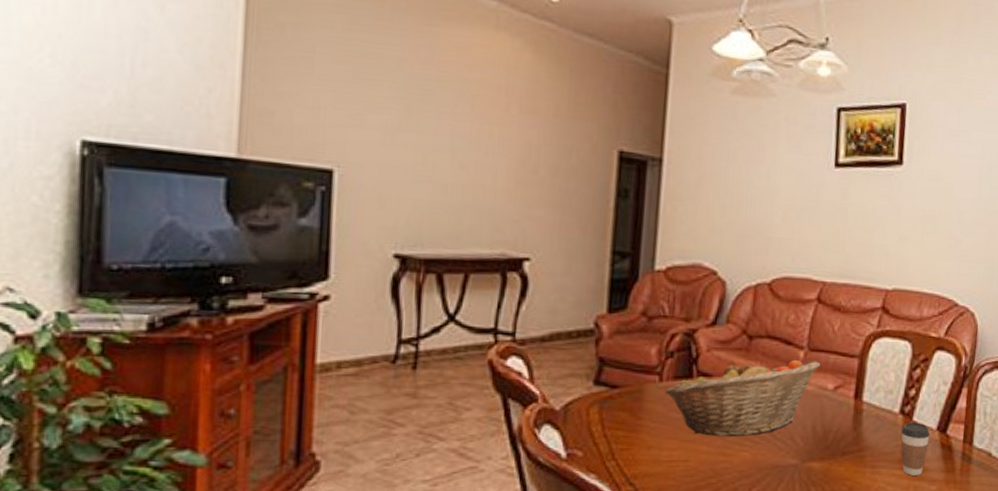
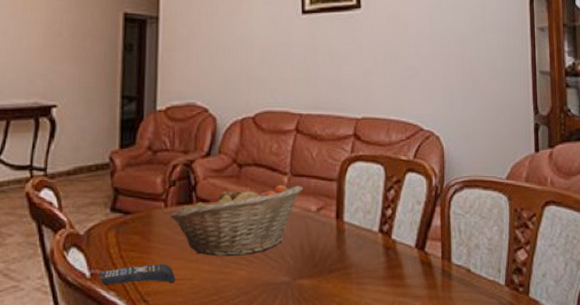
remote control: none [575,444,669,467] -> present [97,264,176,286]
coffee cup: present [901,422,930,476] -> none [382,240,409,292]

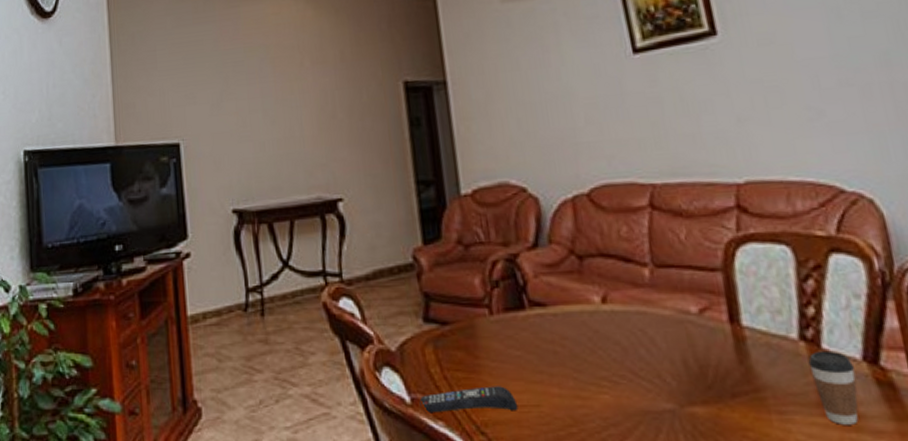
fruit basket: present [170,185,303,257] -> none [498,279,674,377]
coffee cup: none [382,240,409,292] -> present [808,350,859,425]

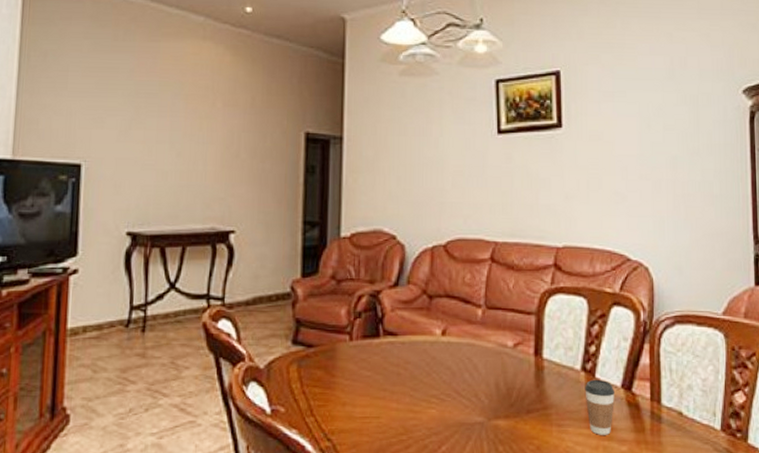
remote control: present [419,386,518,414] -> none [278,400,362,423]

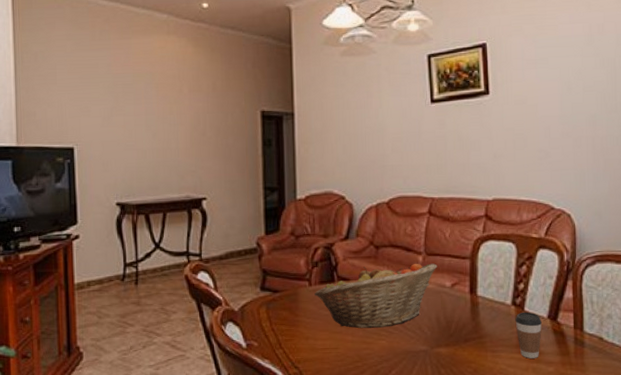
fruit basket: none [355,318,499,394] -> present [314,263,438,329]

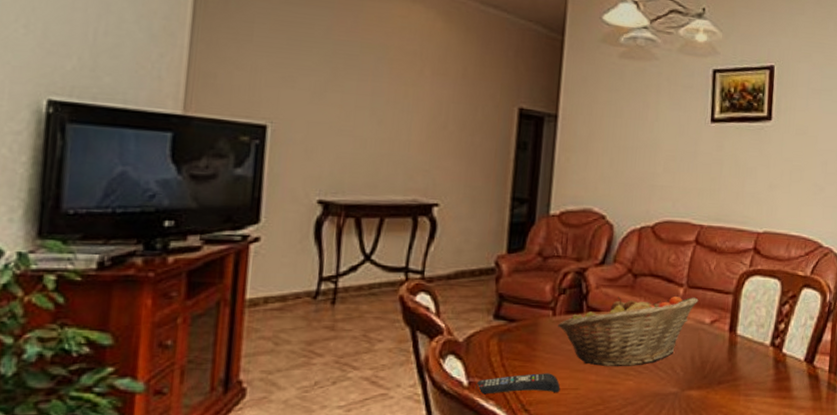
remote control: none [253,335,323,355] -> present [476,373,560,395]
coffee cup: present [515,312,542,358] -> none [772,353,798,403]

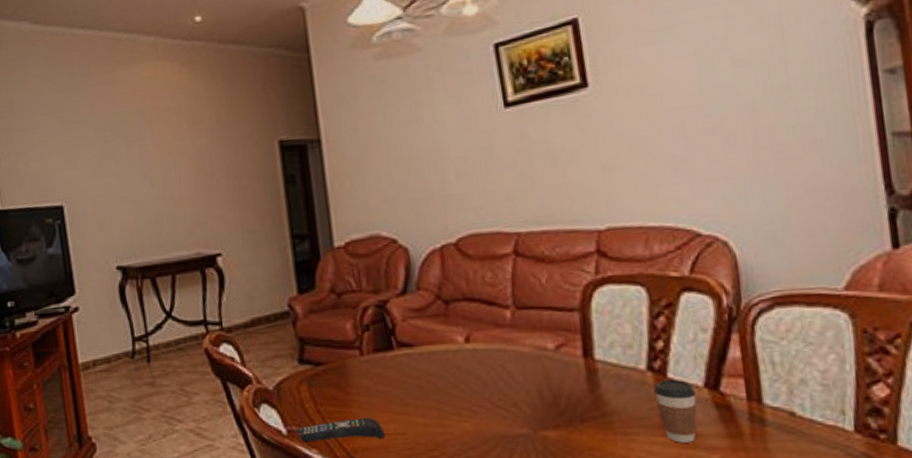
fruit basket: present [558,296,699,367] -> none [368,319,534,408]
coffee cup: none [772,353,798,403] -> present [654,379,697,443]

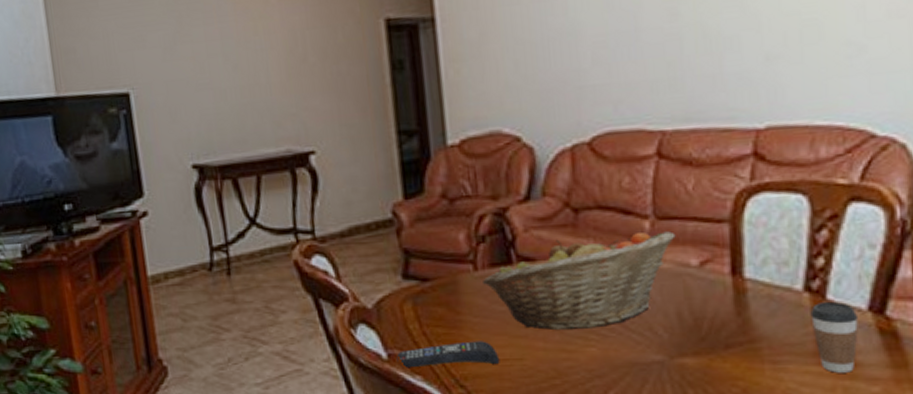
fruit basket: none [368,319,534,408] -> present [483,231,676,331]

